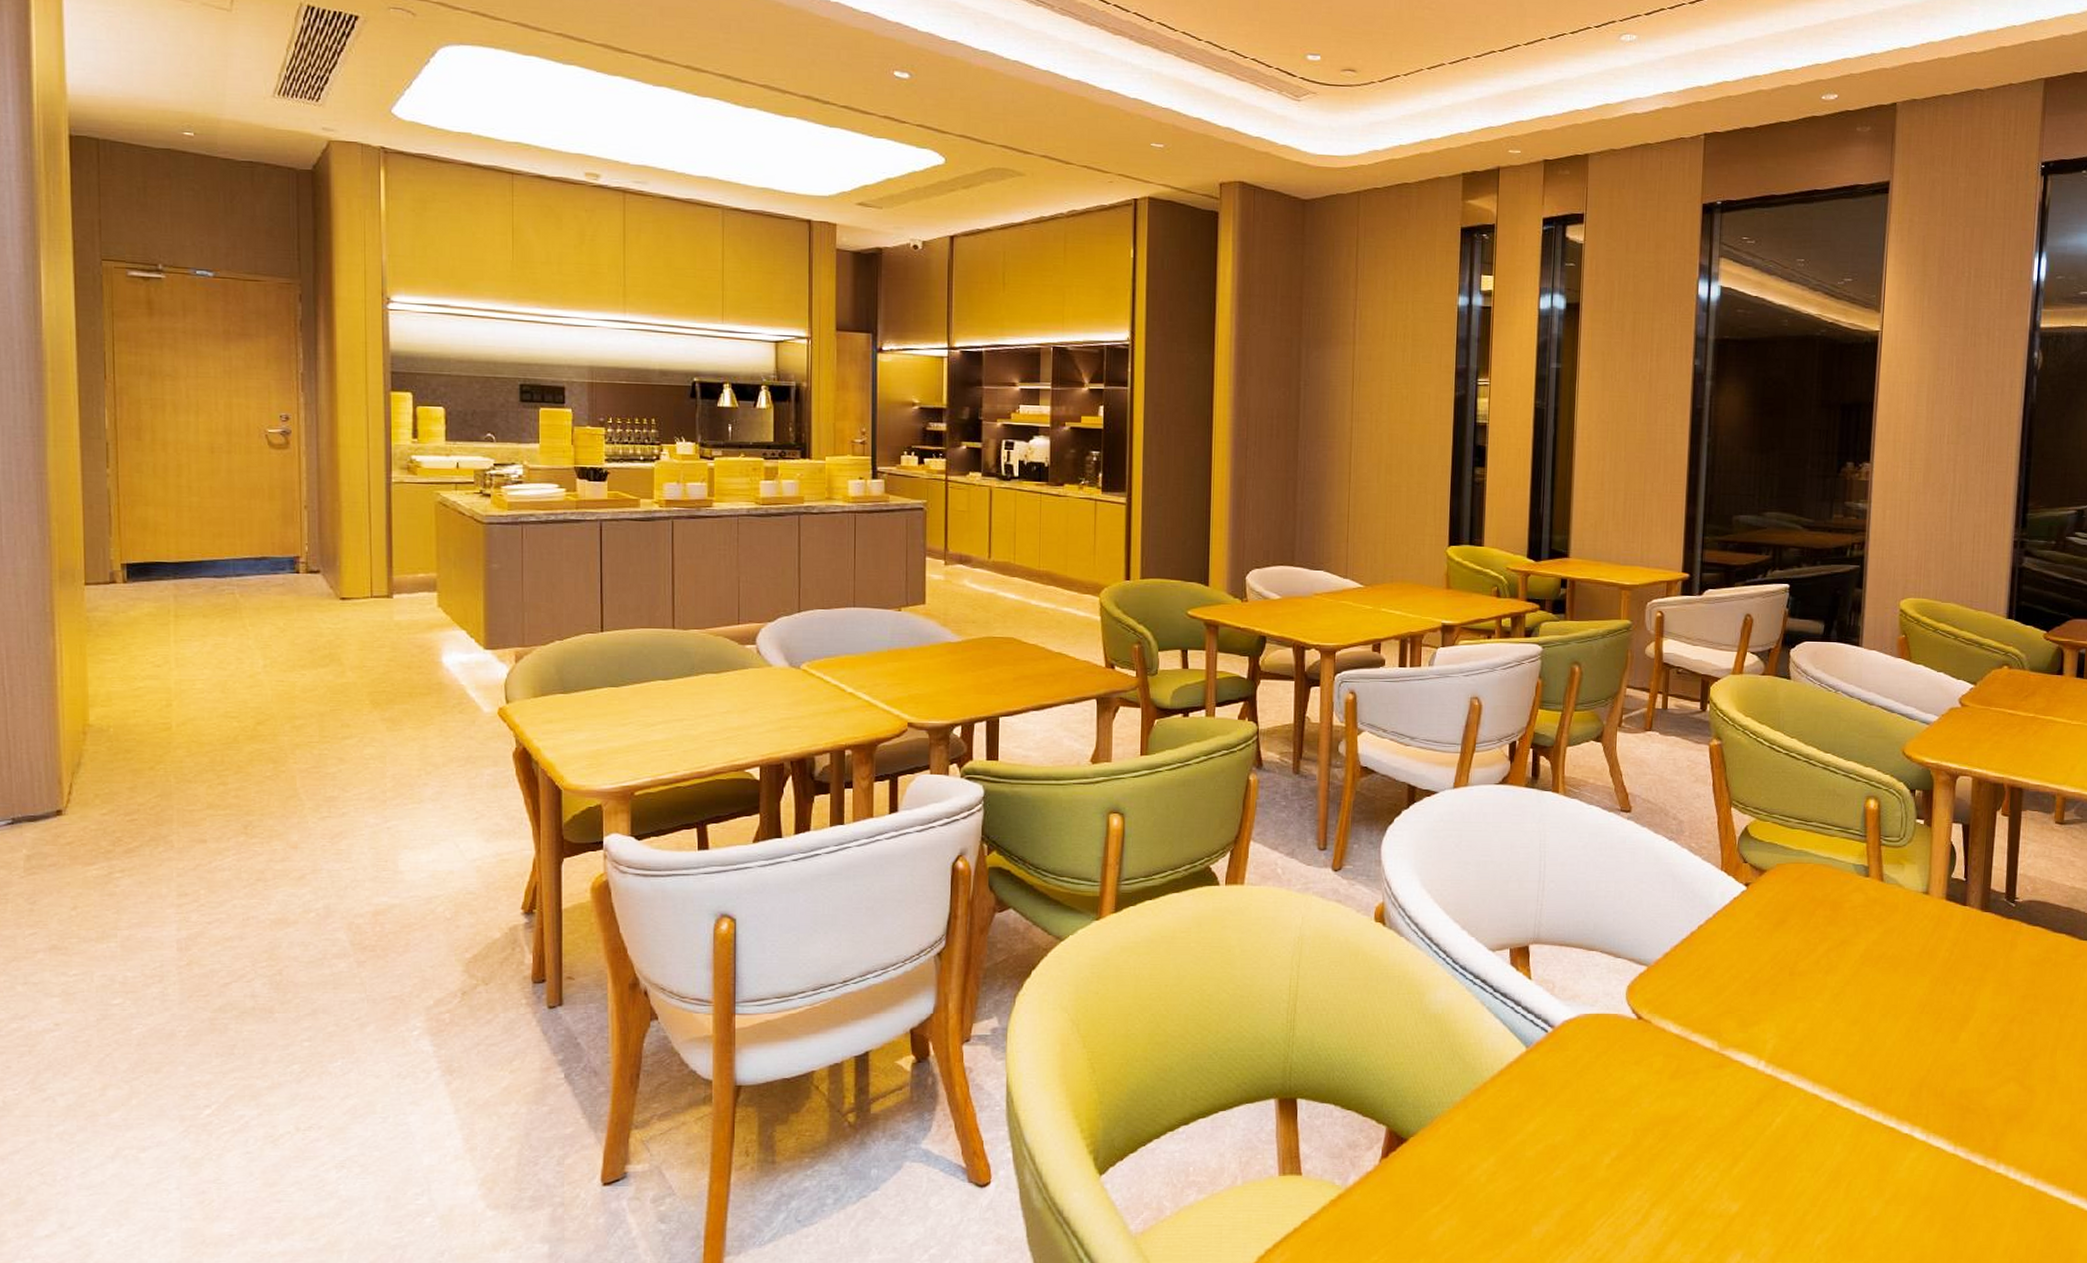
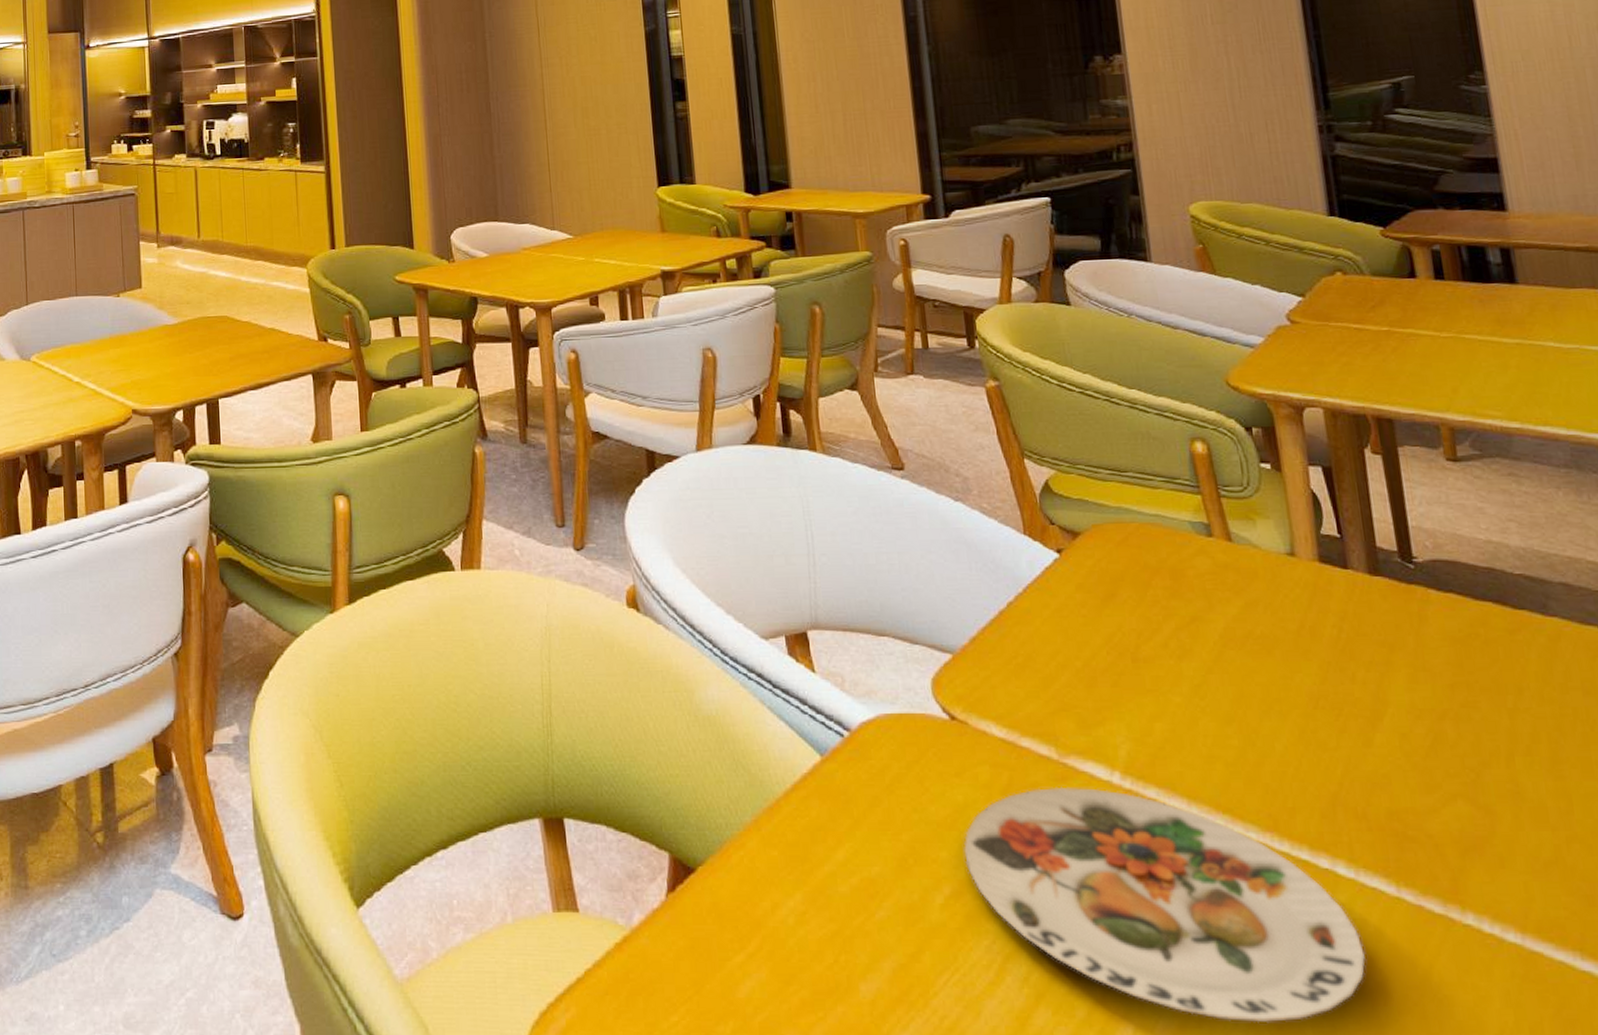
plate: none [1632,1072,1922,1248] -> present [964,786,1366,1024]

